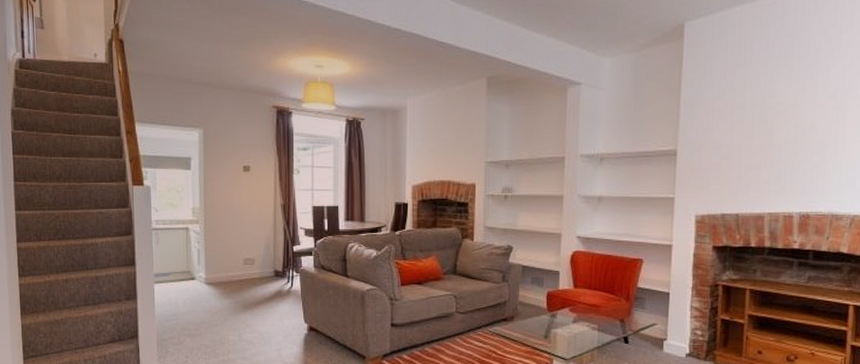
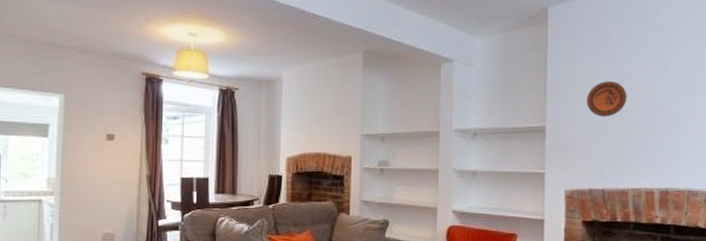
decorative plate: none [722,100,769,138] -> present [586,81,627,117]

